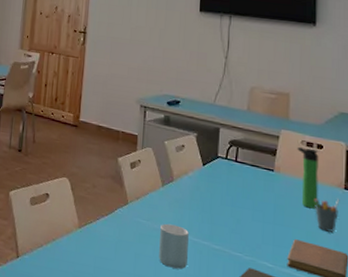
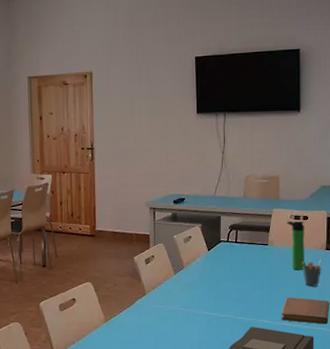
mug: present [159,223,189,270] -> none [176,304,200,339]

